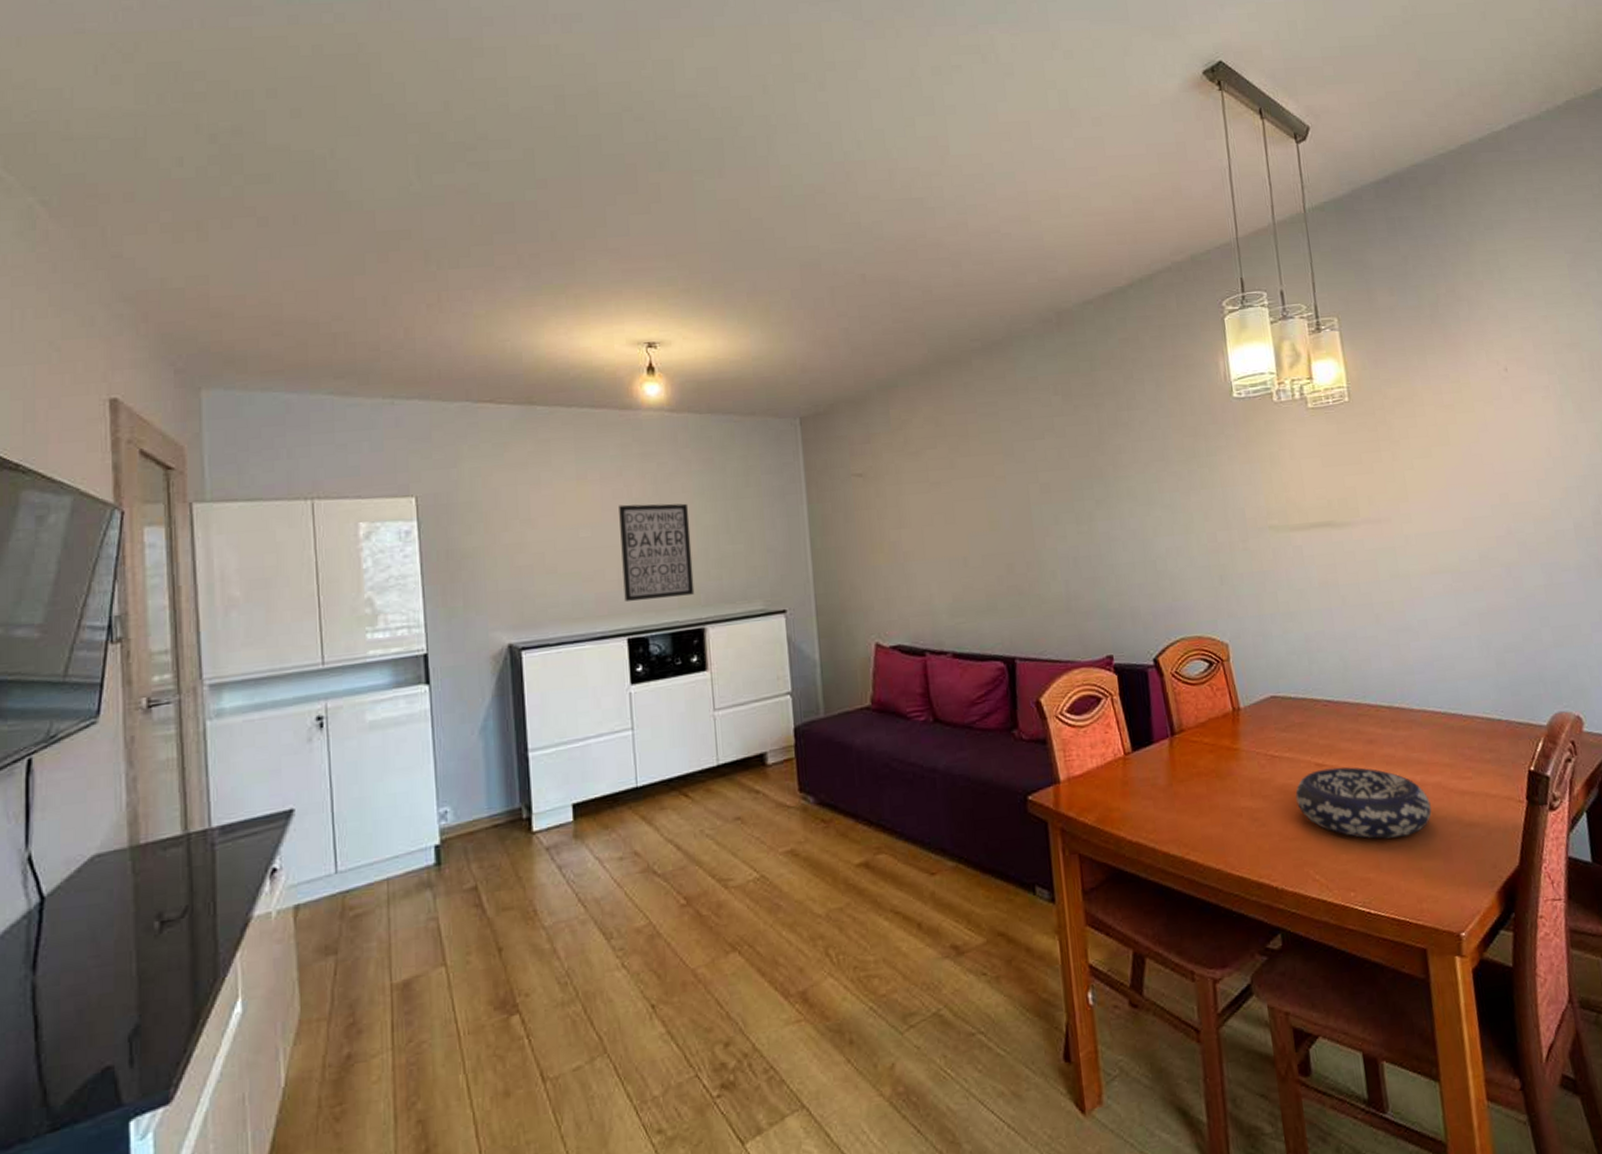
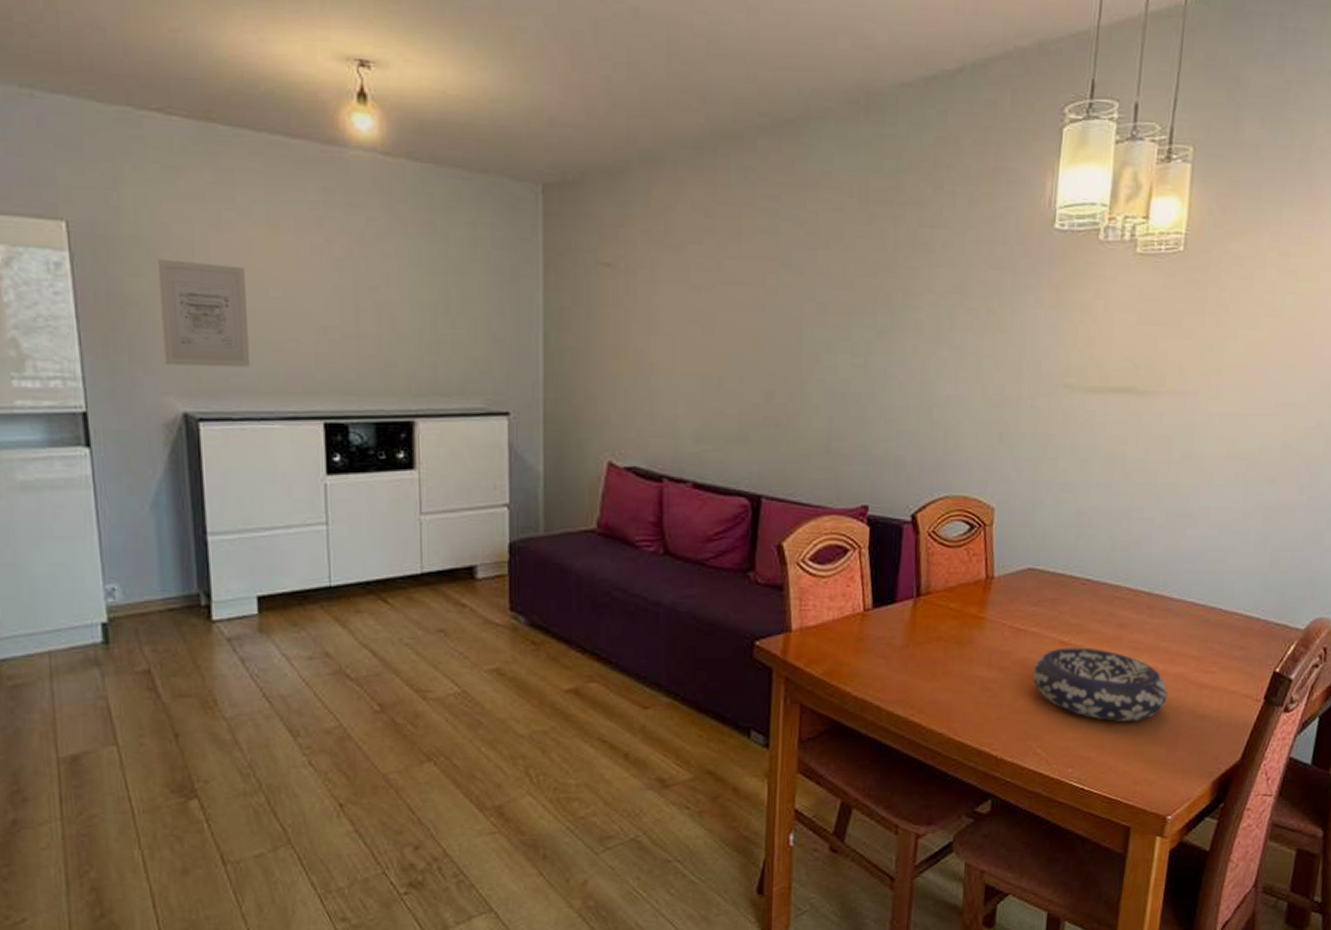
wall art: none [488,515,565,606] -> present [157,259,251,368]
wall art: present [619,503,695,601] -> none [317,263,405,382]

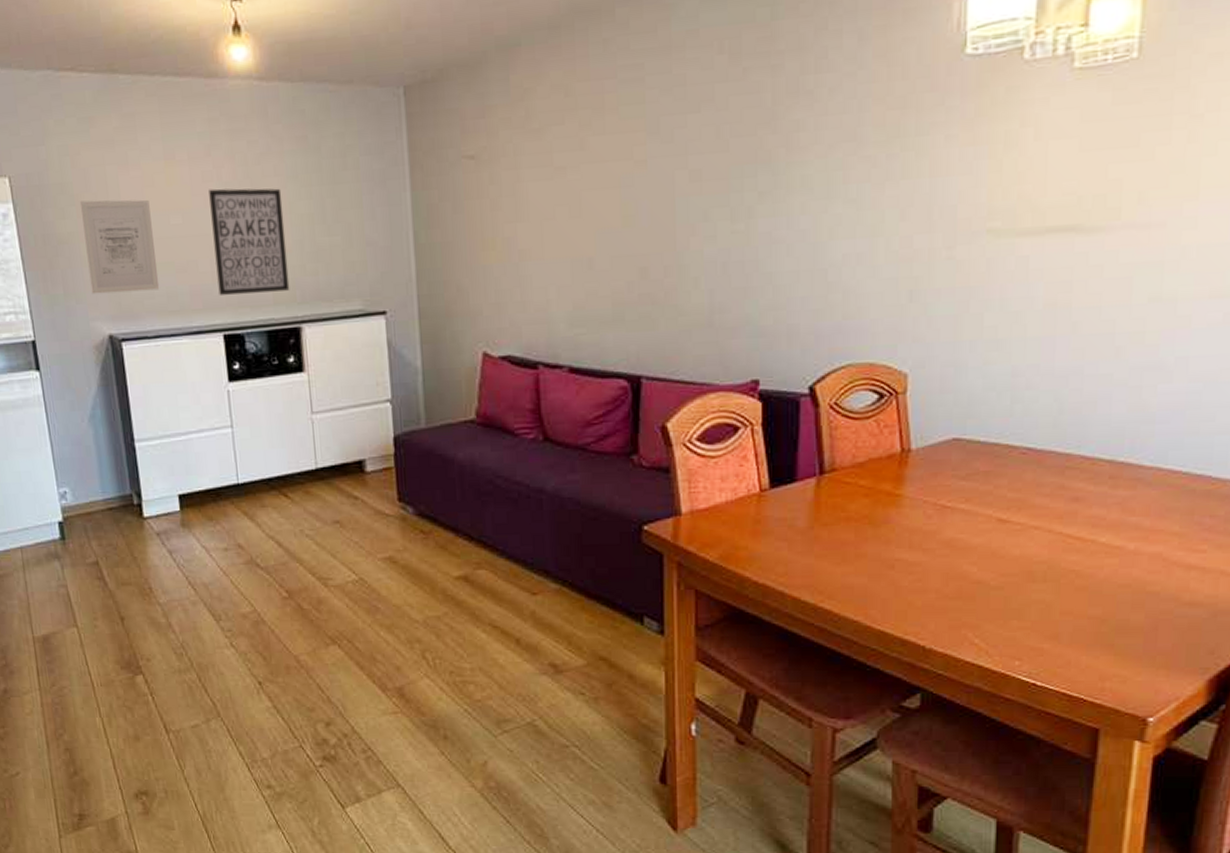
wall art: none [317,263,405,382] -> present [209,188,290,295]
decorative bowl: present [1033,647,1168,722] -> none [965,525,1142,609]

